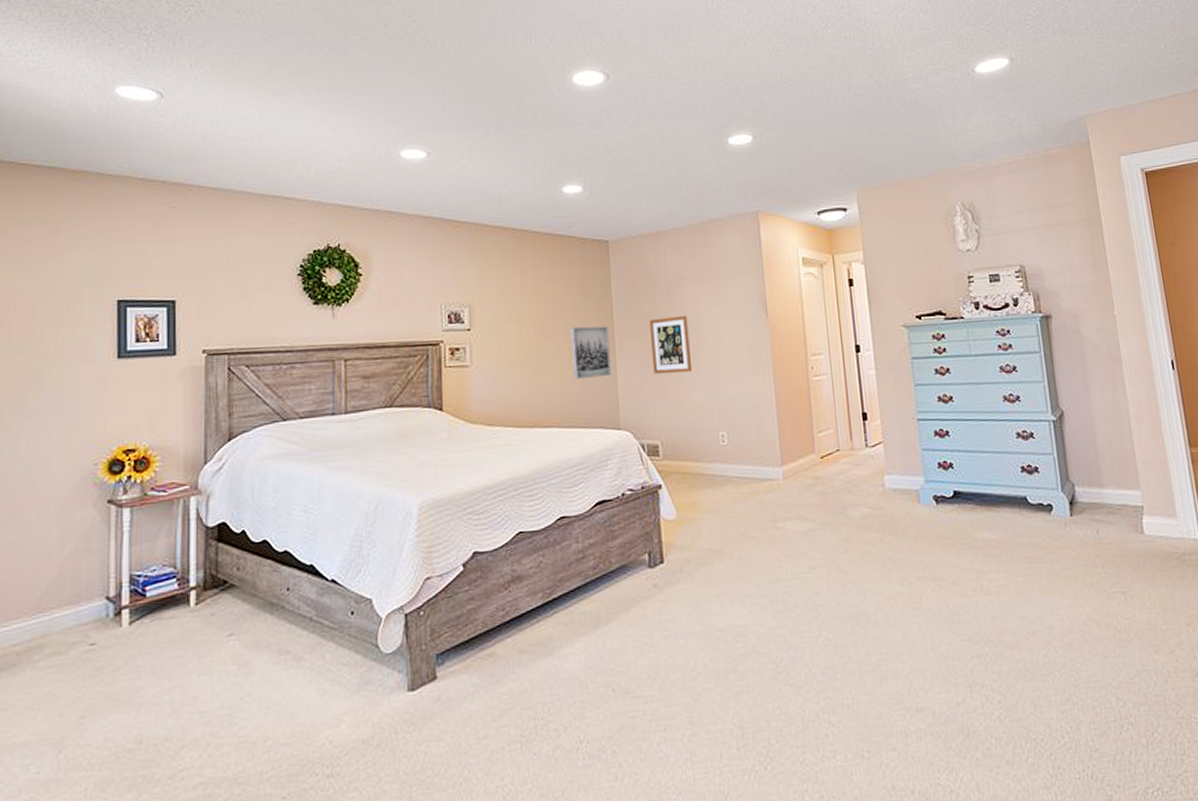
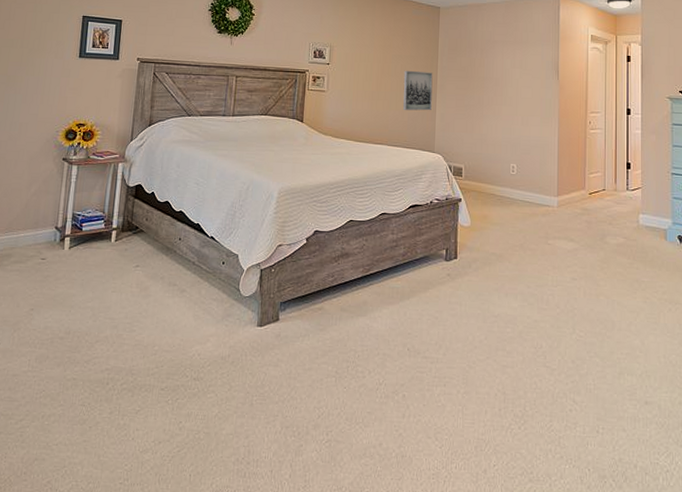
wall art: present [649,315,692,375] -> none [464,70,495,115]

